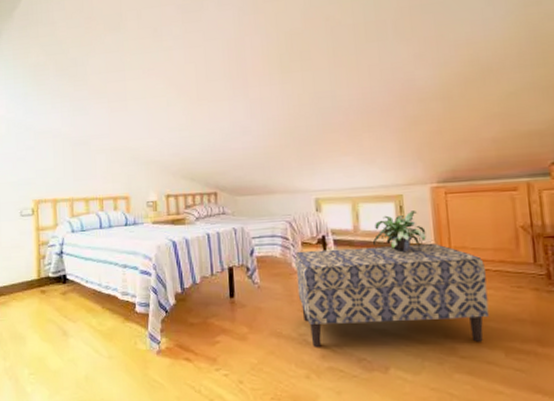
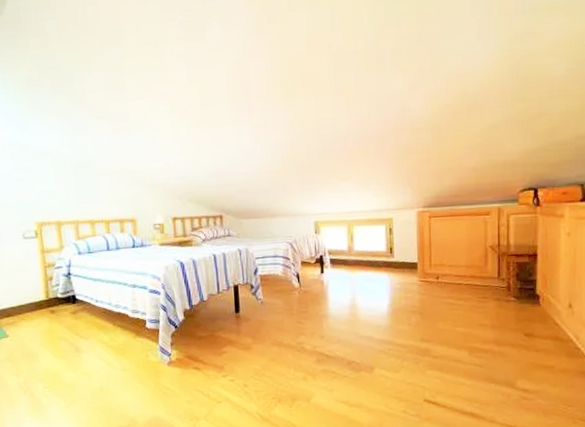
bench: present [295,244,490,349] -> none [295,262,459,355]
potted plant: present [373,211,426,252] -> none [365,233,411,269]

